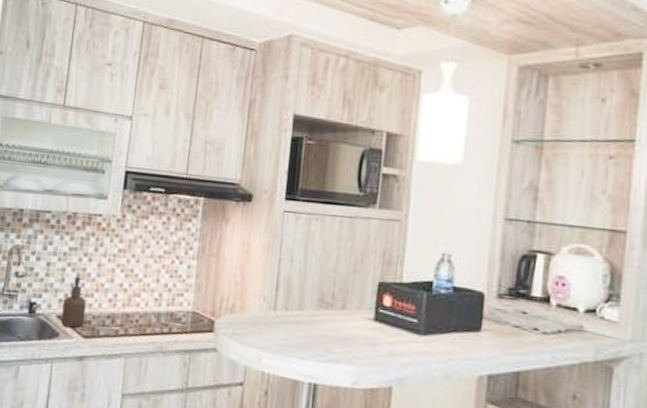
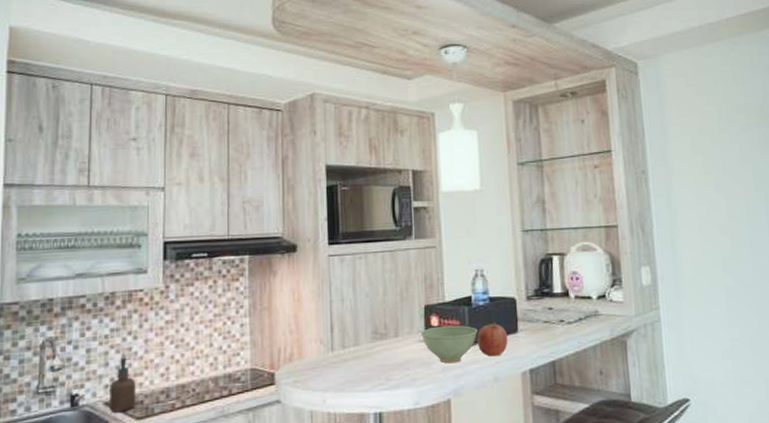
bowl: none [370,307,434,350] -> present [420,325,477,364]
fruit: none [431,315,469,353] -> present [476,322,508,357]

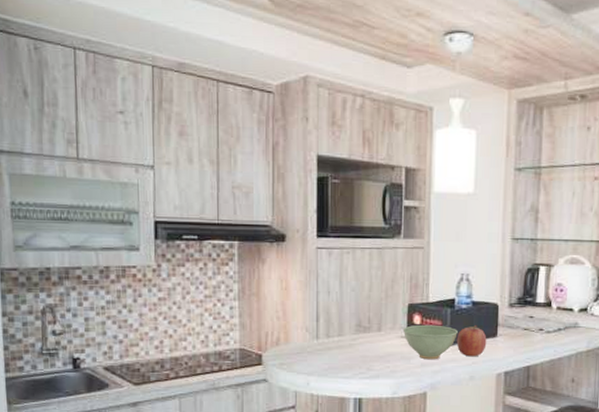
soap dispenser: present [110,357,136,413] -> none [108,328,133,377]

